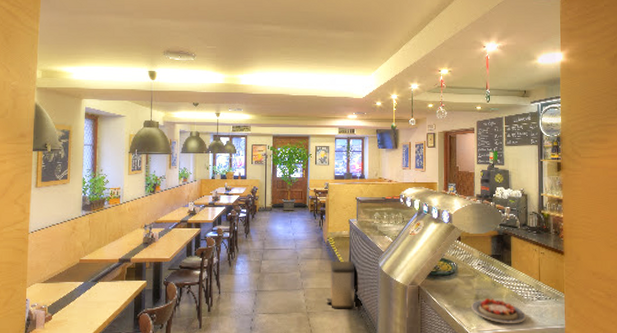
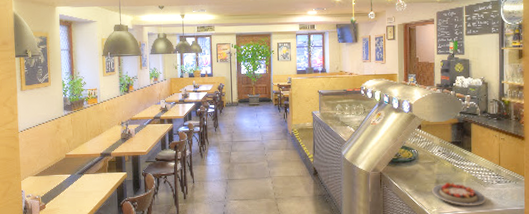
pedal bin: present [325,261,355,309] -> none [291,150,320,195]

